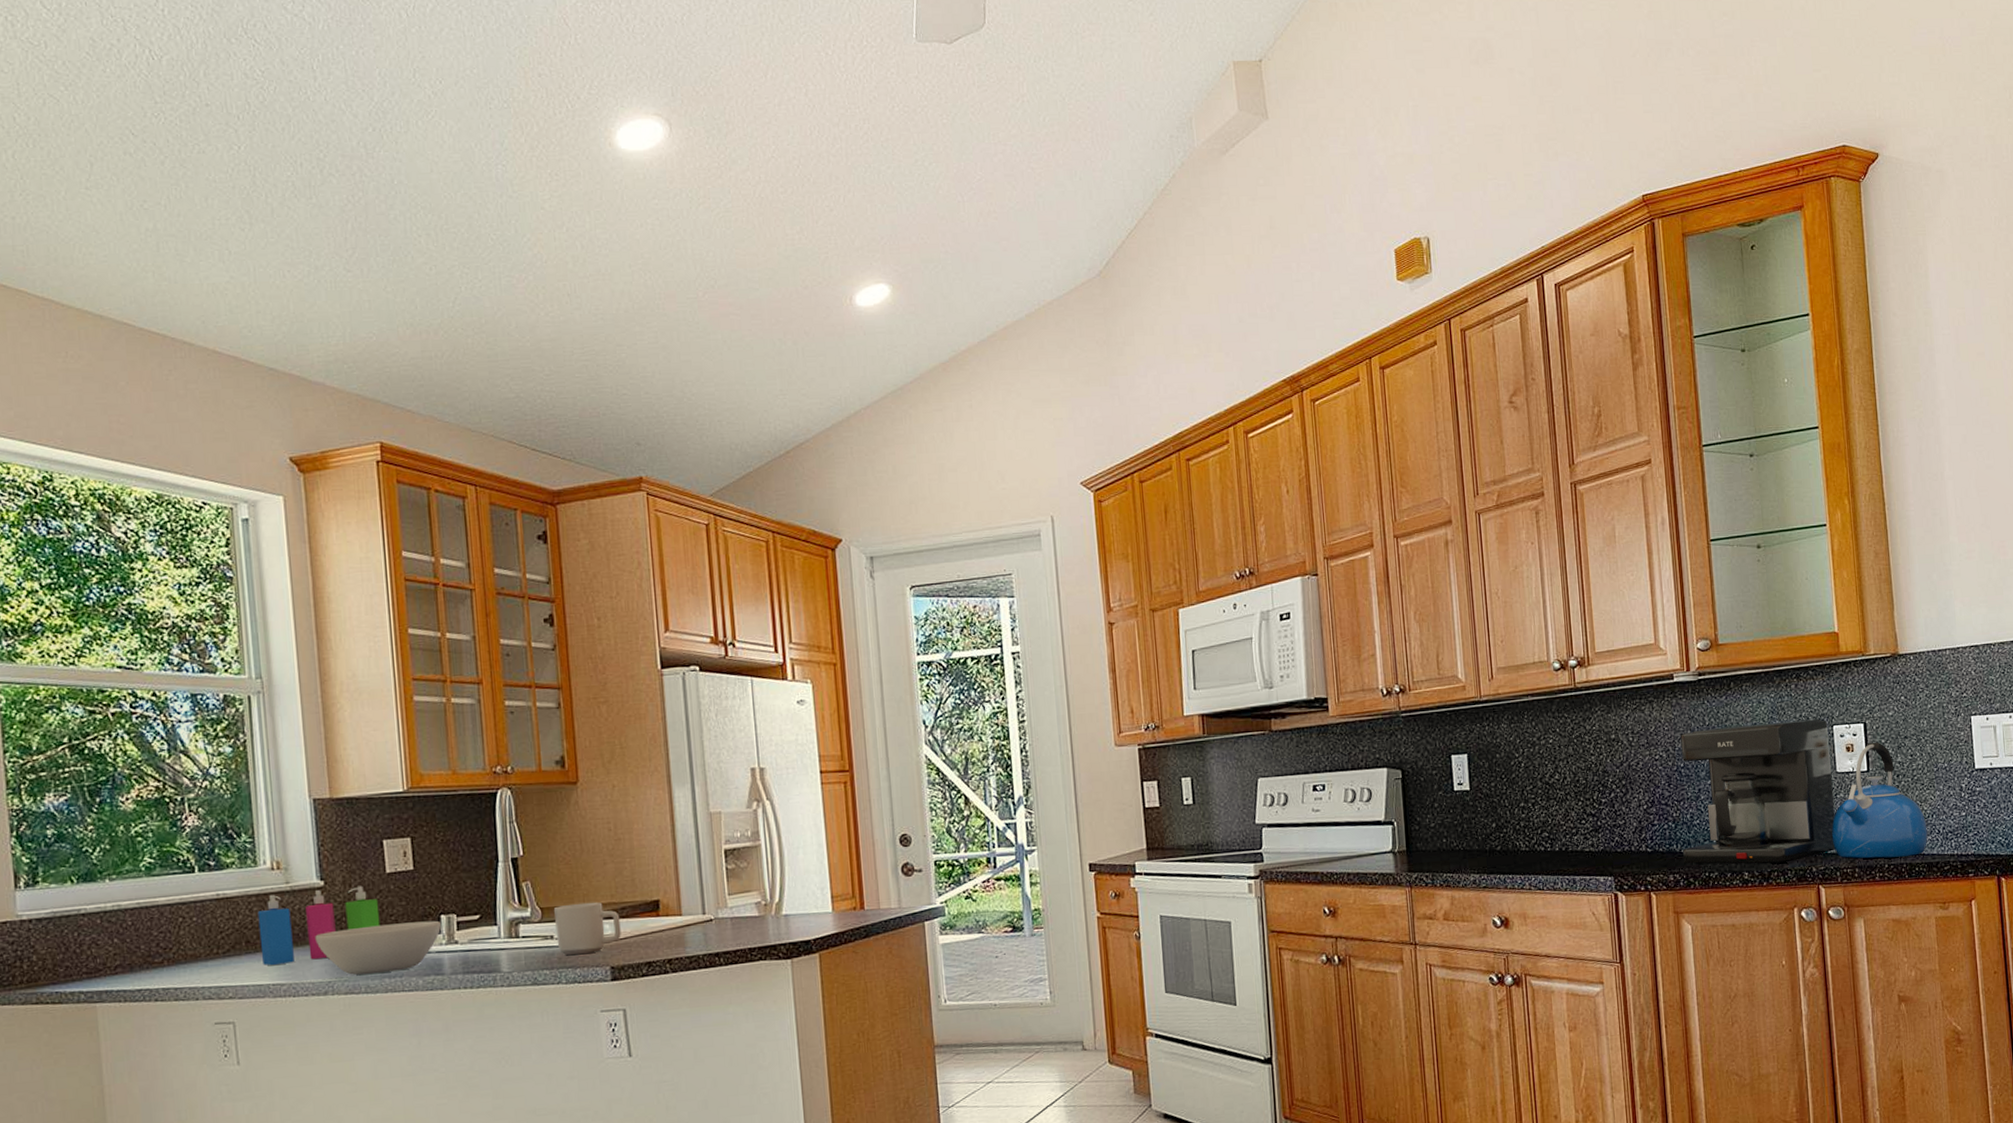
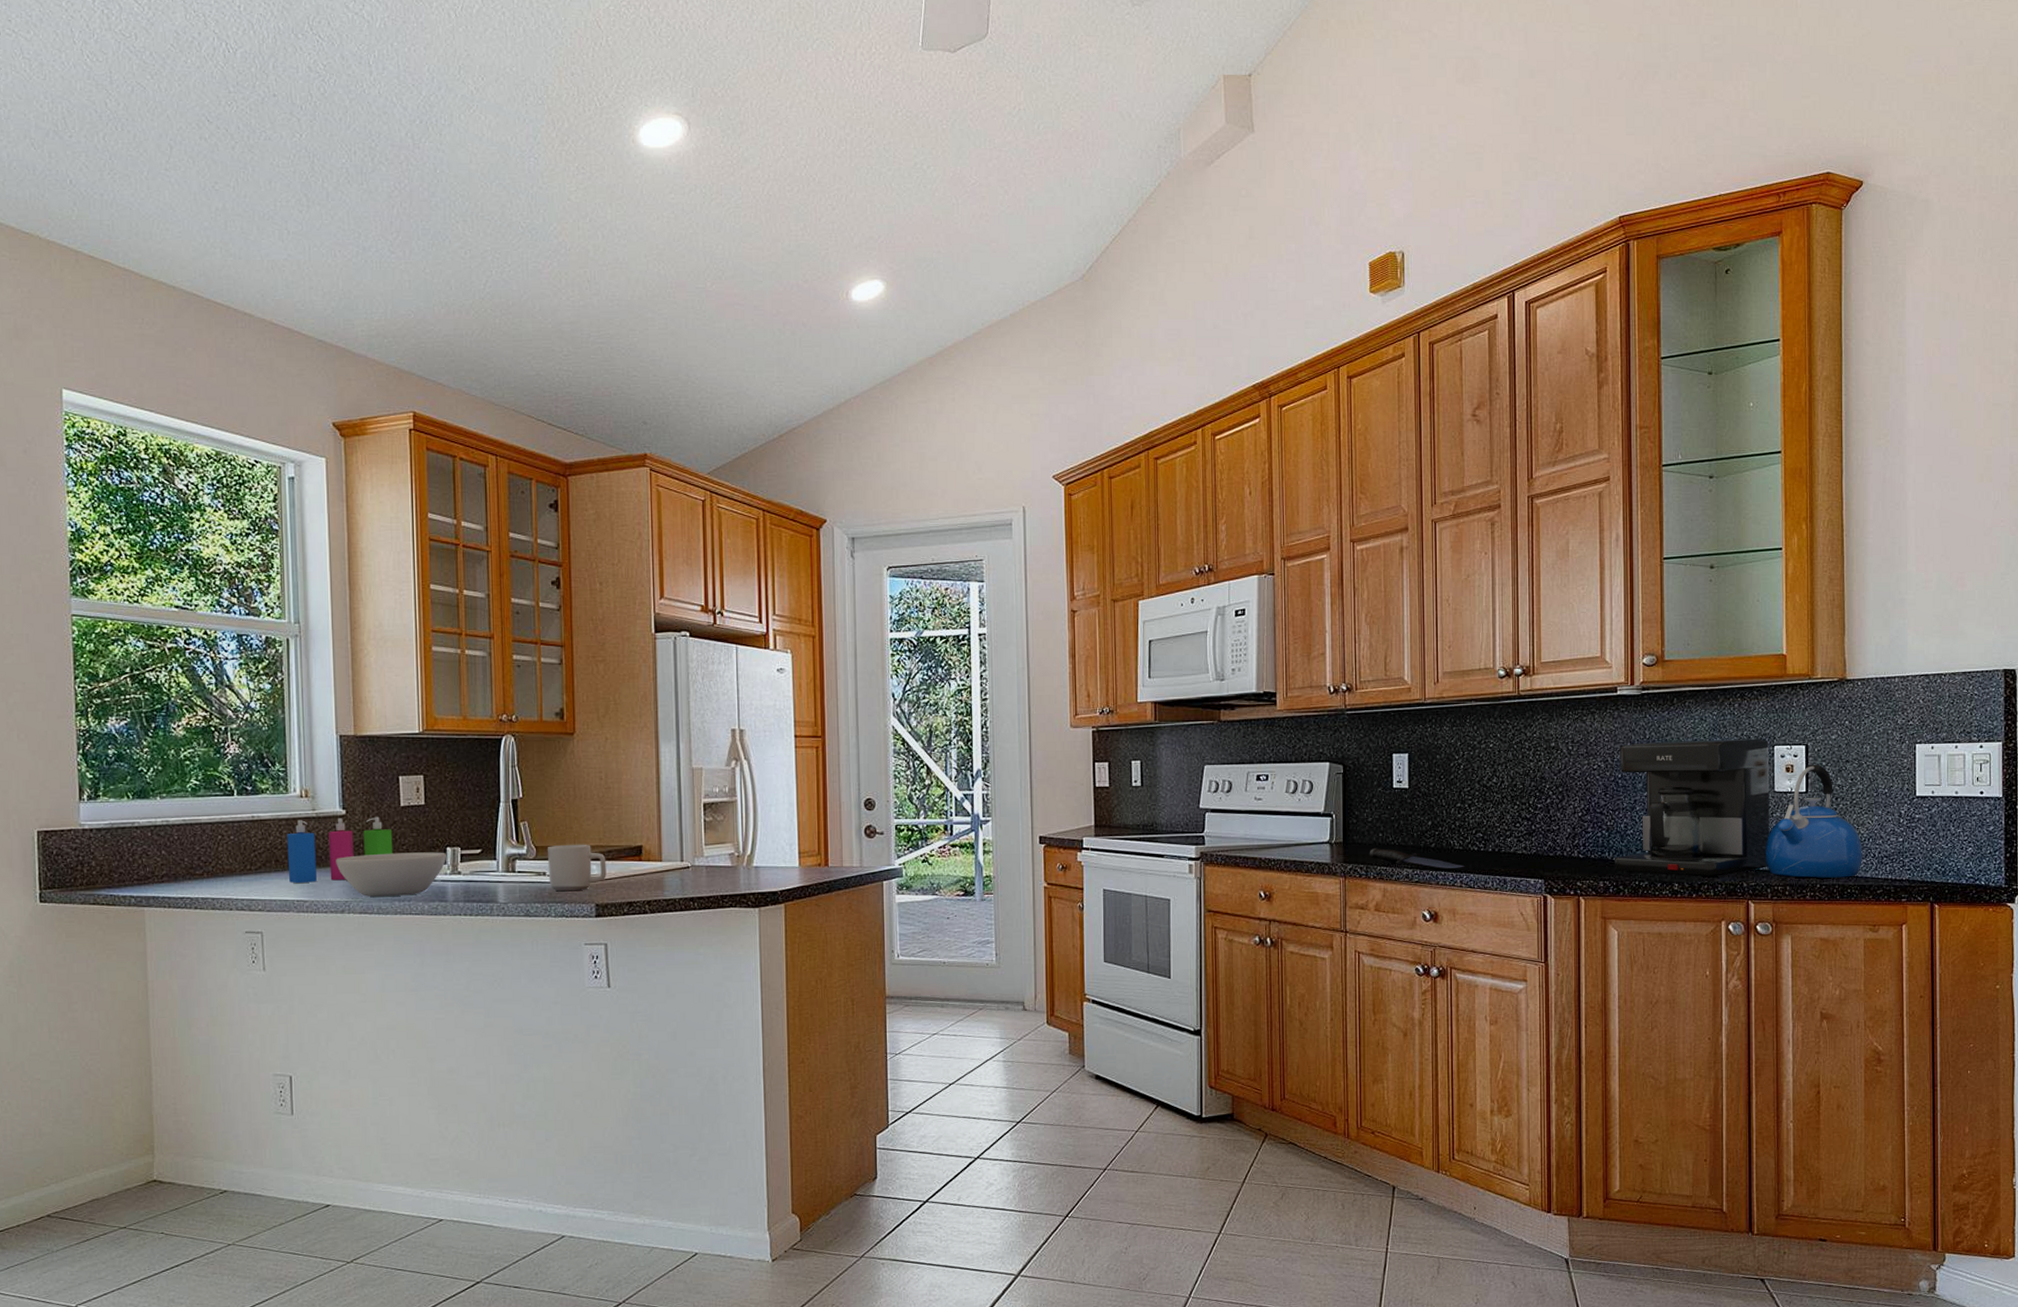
knife: none [1434,854,1533,872] -> present [1369,847,1465,869]

